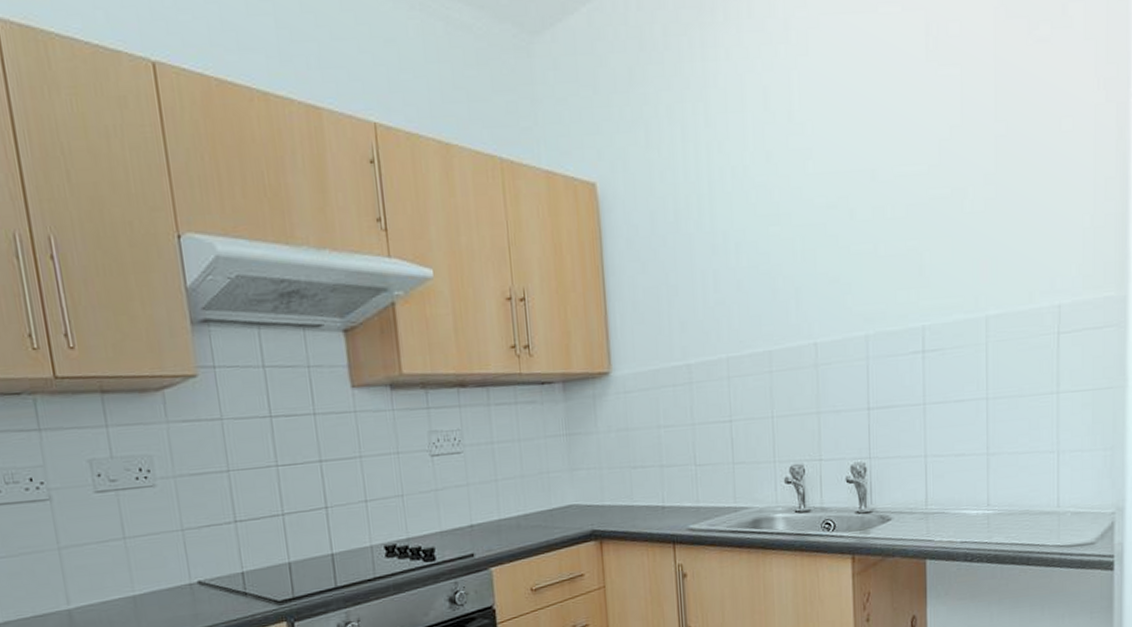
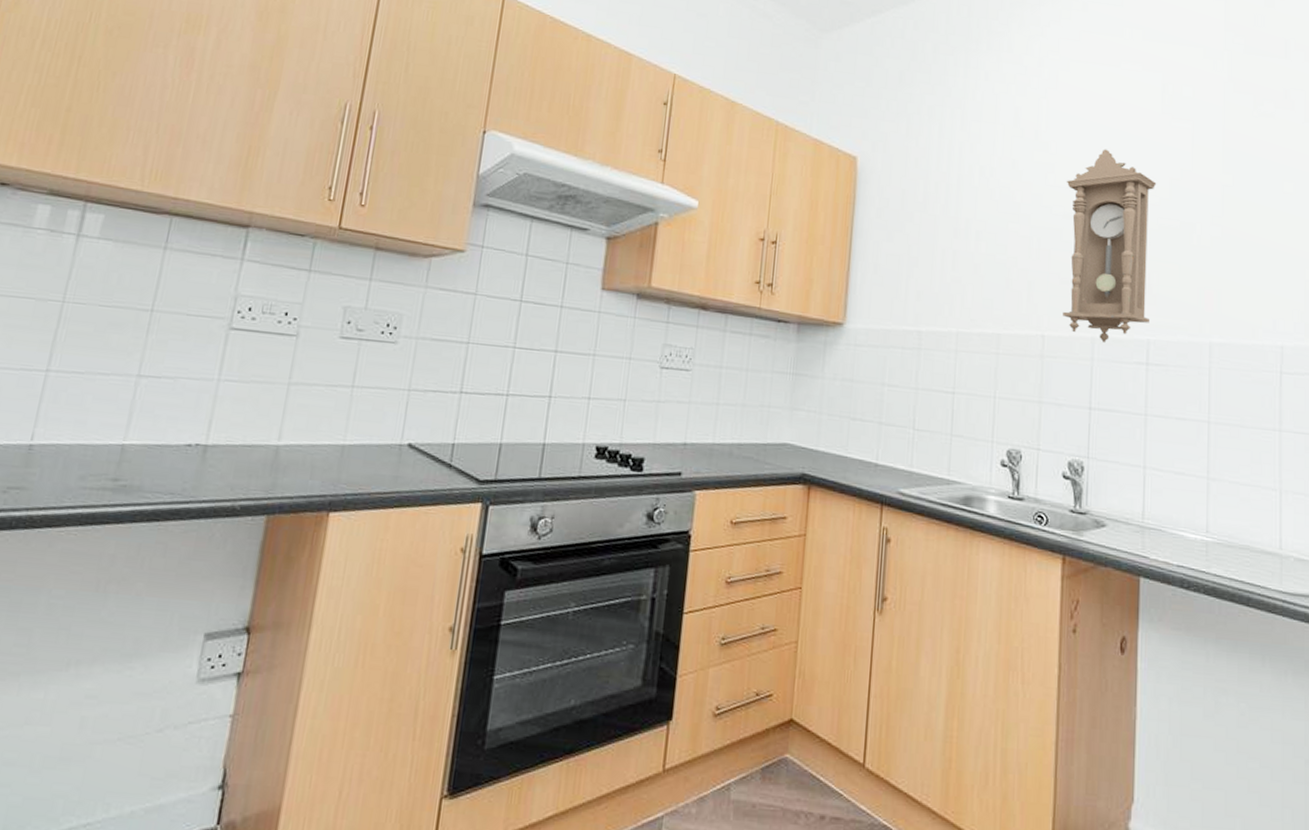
pendulum clock: none [826,118,925,339] -> present [1063,149,1157,344]

